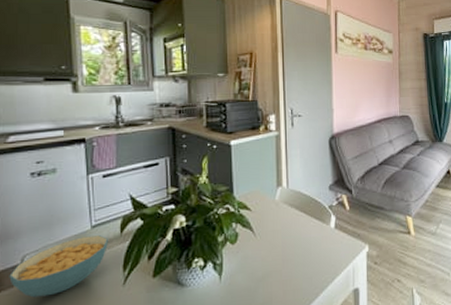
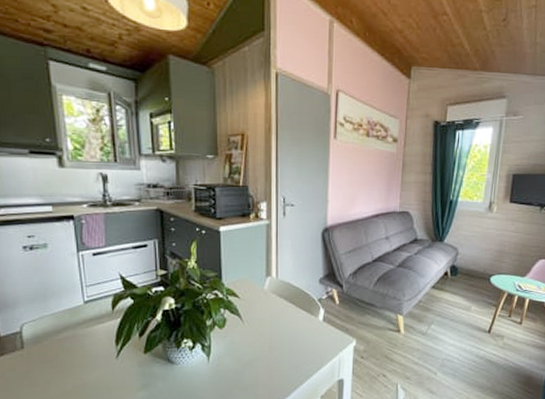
cereal bowl: present [9,235,108,298] -> none [10,311,100,362]

